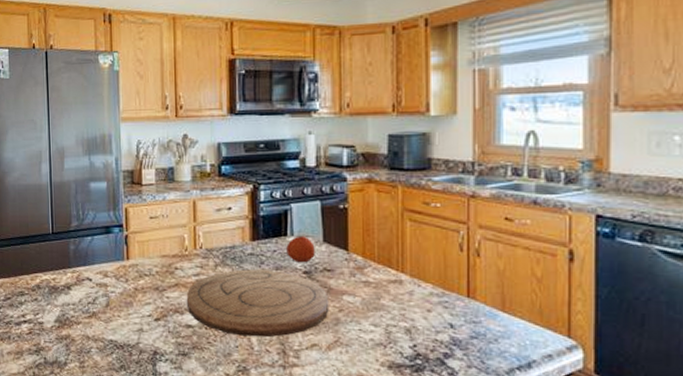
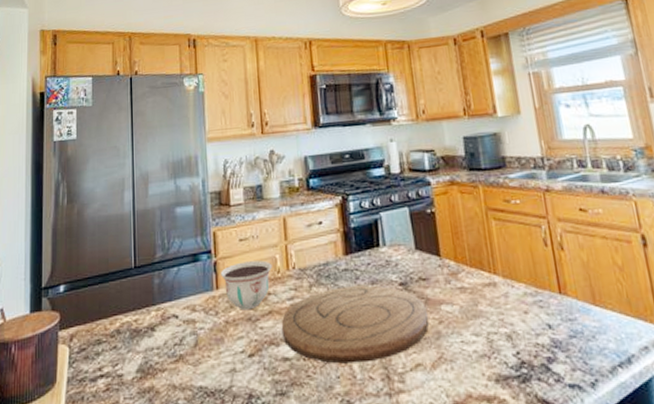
bowl: none [130,238,181,281] -> present [220,260,273,311]
fruit: present [286,235,315,263] -> none [380,245,409,274]

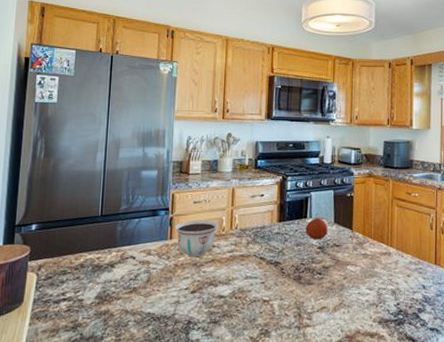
cutting board: present [281,285,429,364] -> none [220,246,337,303]
fruit: none [380,245,409,274] -> present [306,218,328,240]

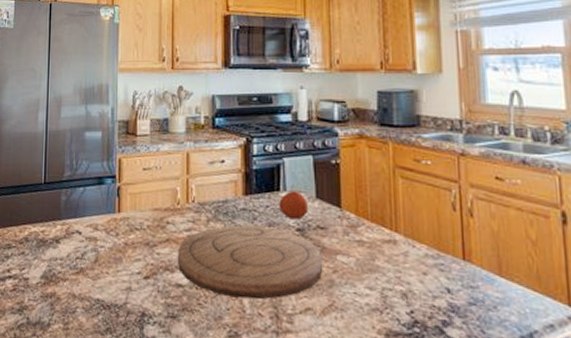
bowl: present [174,220,219,258] -> none [122,190,173,236]
cutting board: none [220,246,337,303] -> present [177,225,323,300]

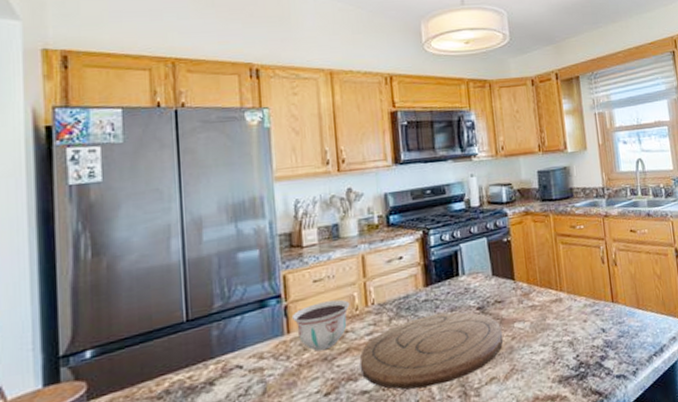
bowl: none [122,190,173,236] -> present [291,299,350,351]
fruit: present [279,191,308,220] -> none [459,273,486,300]

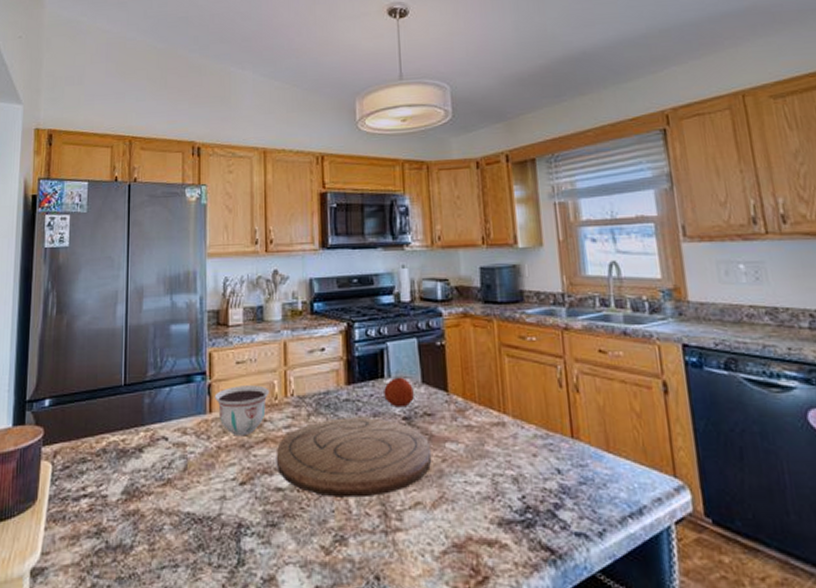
fruit: none [459,273,486,300] -> present [384,377,414,408]

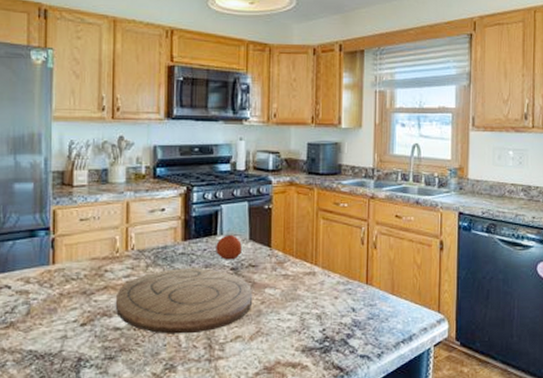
bowl: present [214,385,270,436] -> none [57,240,112,285]

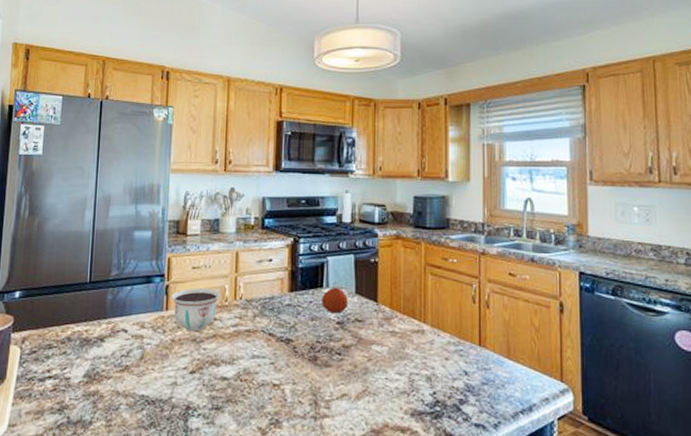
bowl: none [57,240,112,285] -> present [171,288,221,332]
cutting board: present [115,268,253,334] -> none [223,320,359,389]

